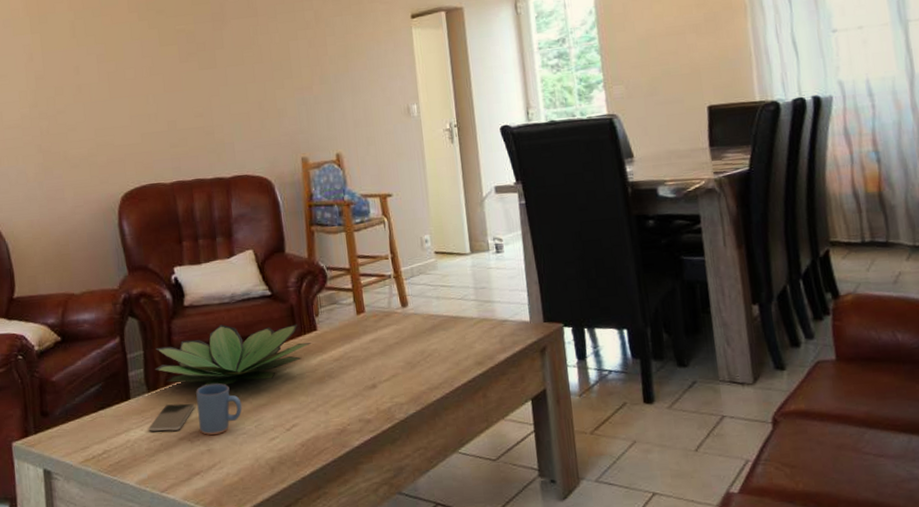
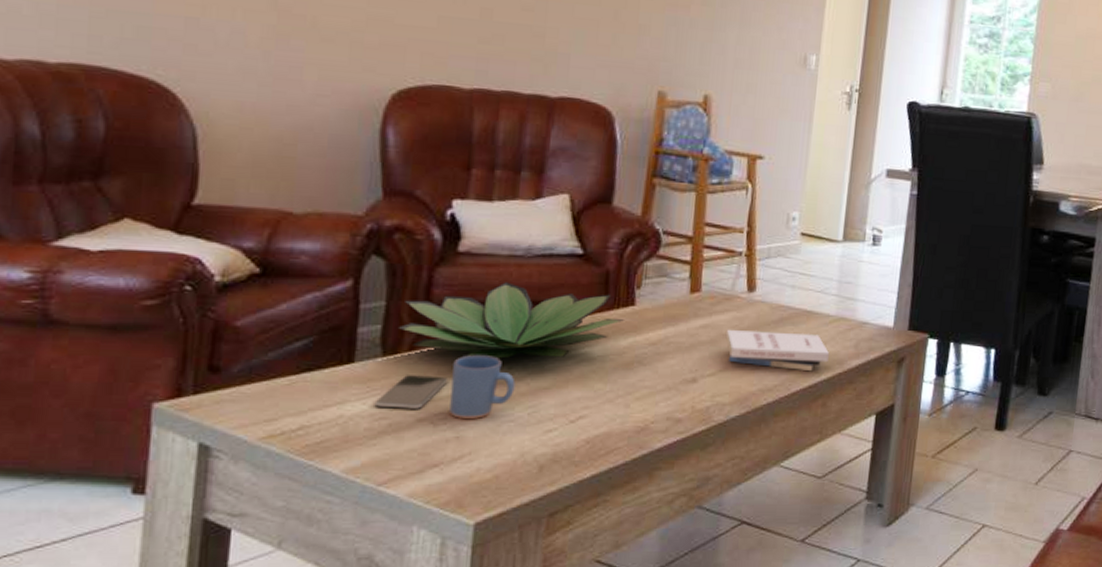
books: none [391,336,481,369] -> present [725,329,830,372]

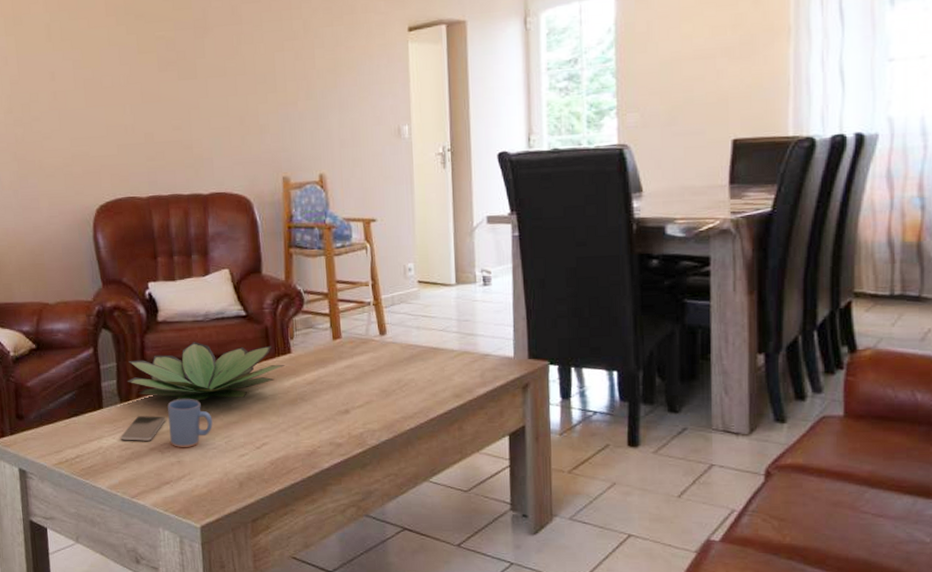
books: present [725,329,830,372] -> none [367,367,459,400]

